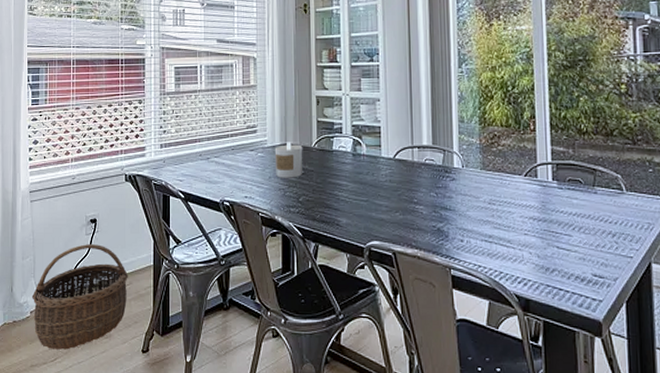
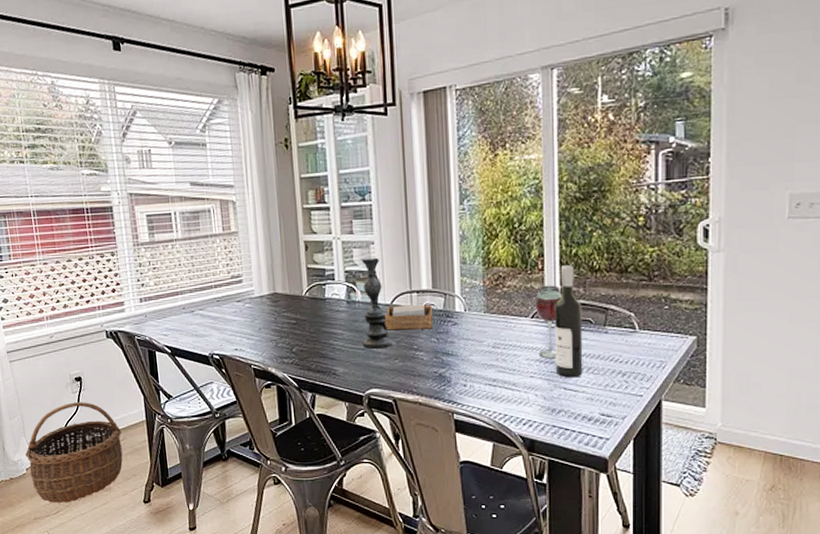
candle: present [274,142,303,178] -> none [262,291,294,329]
candlestick: none [365,113,398,201] -> present [361,257,397,349]
napkin holder: none [387,159,433,184] -> present [384,304,434,331]
wineglass: none [528,145,553,217] -> present [535,285,562,359]
bottle: none [546,127,575,237] -> present [554,265,583,378]

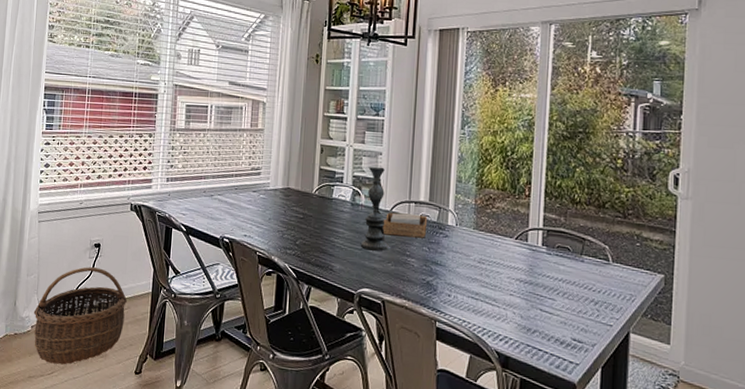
wineglass: present [535,285,562,359] -> none [520,210,545,280]
bottle: present [554,265,583,378] -> none [533,195,562,301]

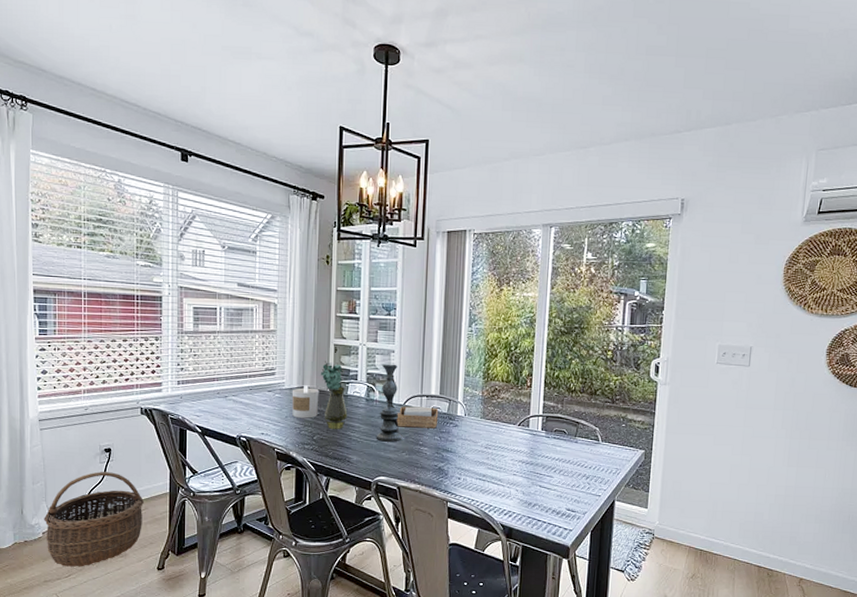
candle: none [276,186,304,222] -> present [291,385,319,419]
vase: none [305,162,332,235] -> present [320,361,348,429]

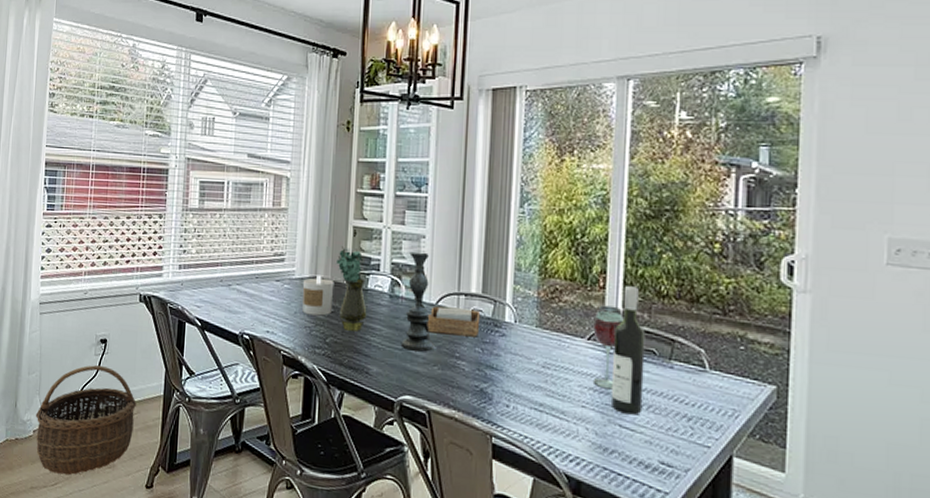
wineglass: none [522,400,544,461] -> present [593,305,624,390]
bottle: none [534,385,559,478] -> present [610,286,646,415]

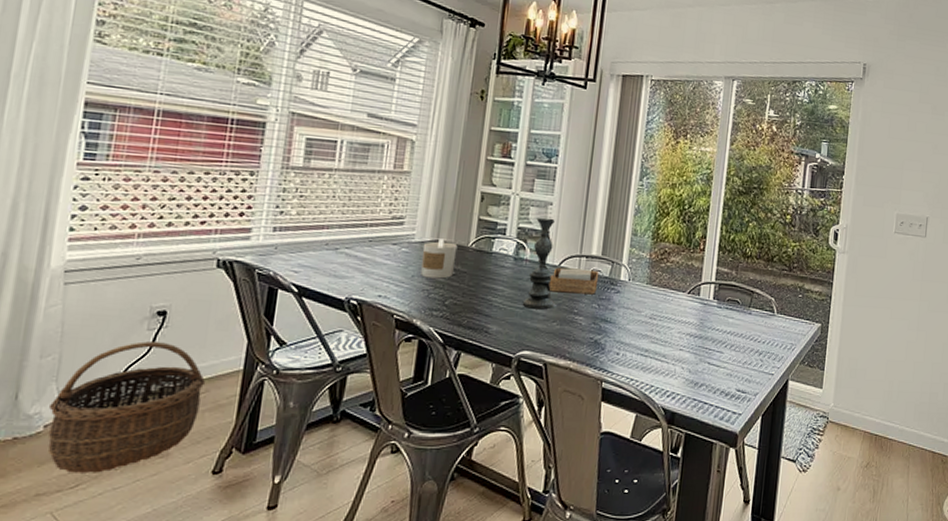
vase: present [335,246,367,332] -> none [460,211,491,293]
wineglass: present [593,305,624,390] -> none [691,264,718,334]
bottle: present [610,286,646,415] -> none [703,249,733,354]

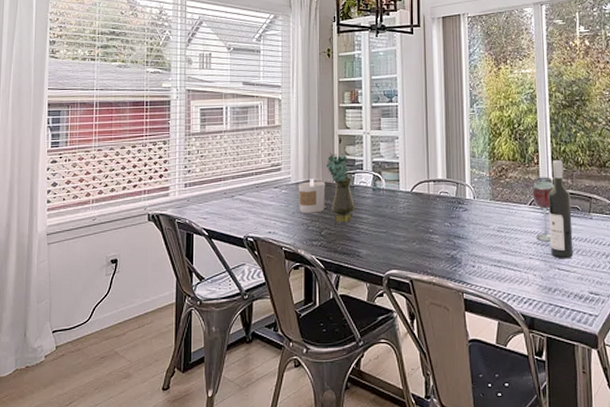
wicker basket: present [47,341,206,473] -> none [47,284,150,393]
vase: none [460,211,491,293] -> present [325,152,355,222]
candlestick: present [522,217,558,310] -> none [384,150,415,232]
napkin holder: present [549,267,600,295] -> none [405,192,447,215]
wineglass: none [691,264,718,334] -> present [532,177,554,242]
bottle: none [703,249,733,354] -> present [548,160,574,259]

